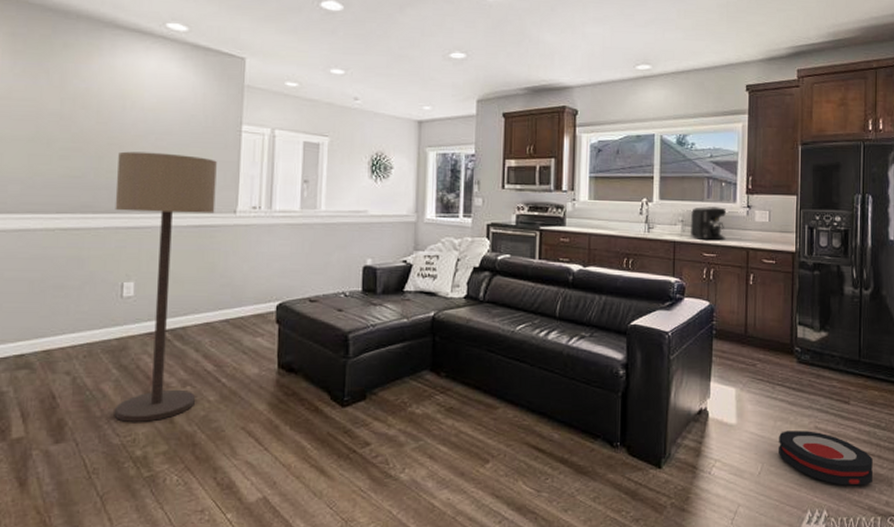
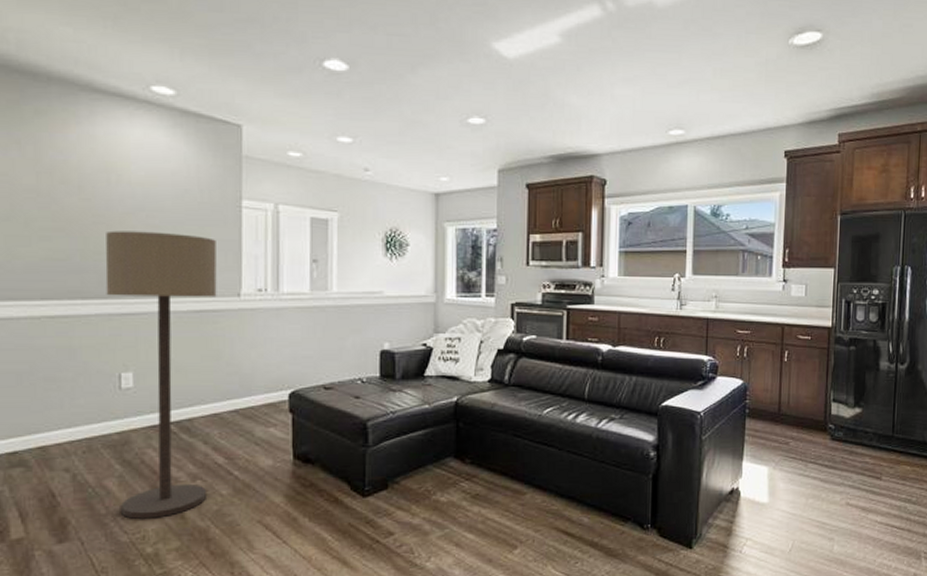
coffee maker: present [691,206,726,241] -> none [725,281,761,317]
robot vacuum: present [779,431,873,486] -> none [810,507,903,560]

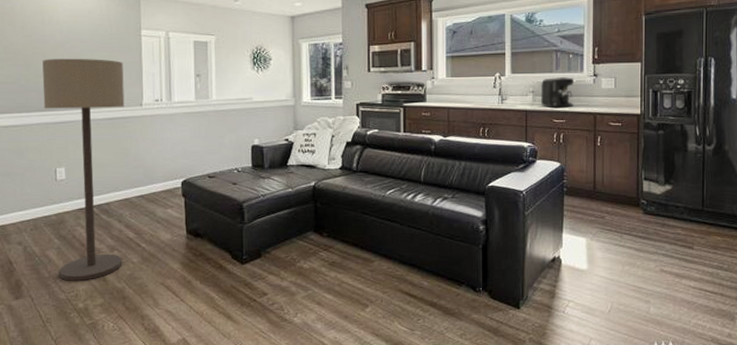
coffee maker: none [725,281,761,317] -> present [541,77,574,109]

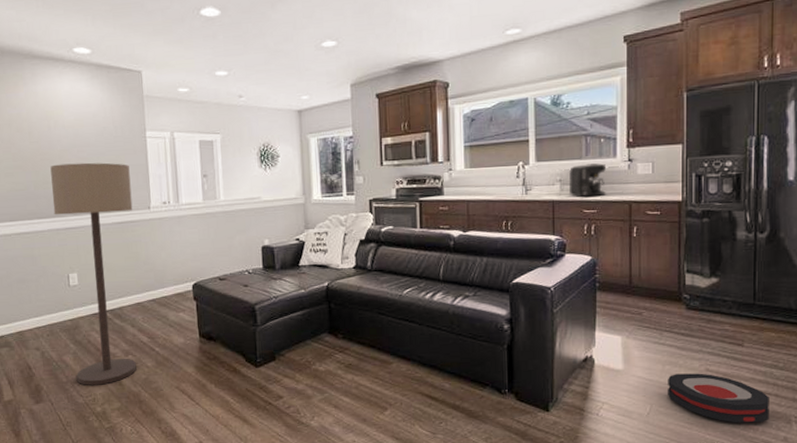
robot vacuum: none [627,273,716,321] -> present [668,373,769,423]

